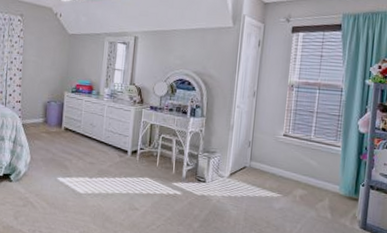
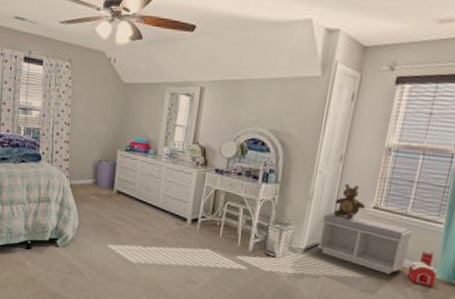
bench: none [240,141,317,193] -> present [317,212,413,275]
teddy bear: none [251,115,277,146] -> present [334,183,366,219]
toy house: none [316,169,340,201] -> present [407,249,437,286]

